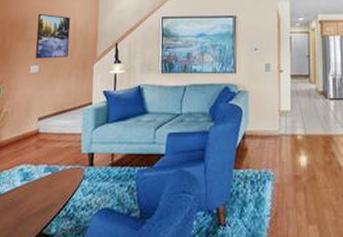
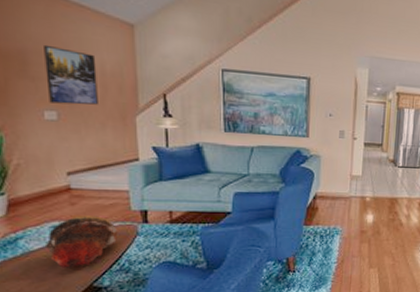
decorative bowl: none [13,159,69,214] -> present [46,216,119,269]

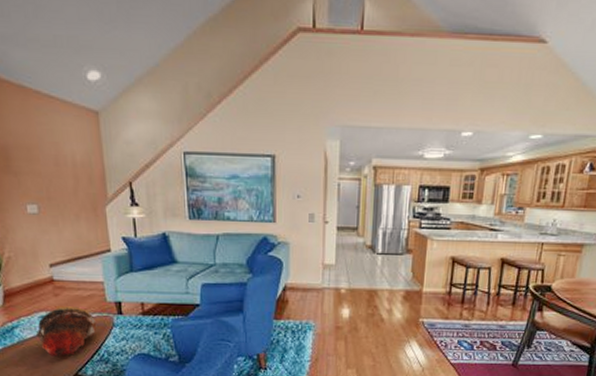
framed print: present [44,44,98,105] -> none [22,139,72,198]

